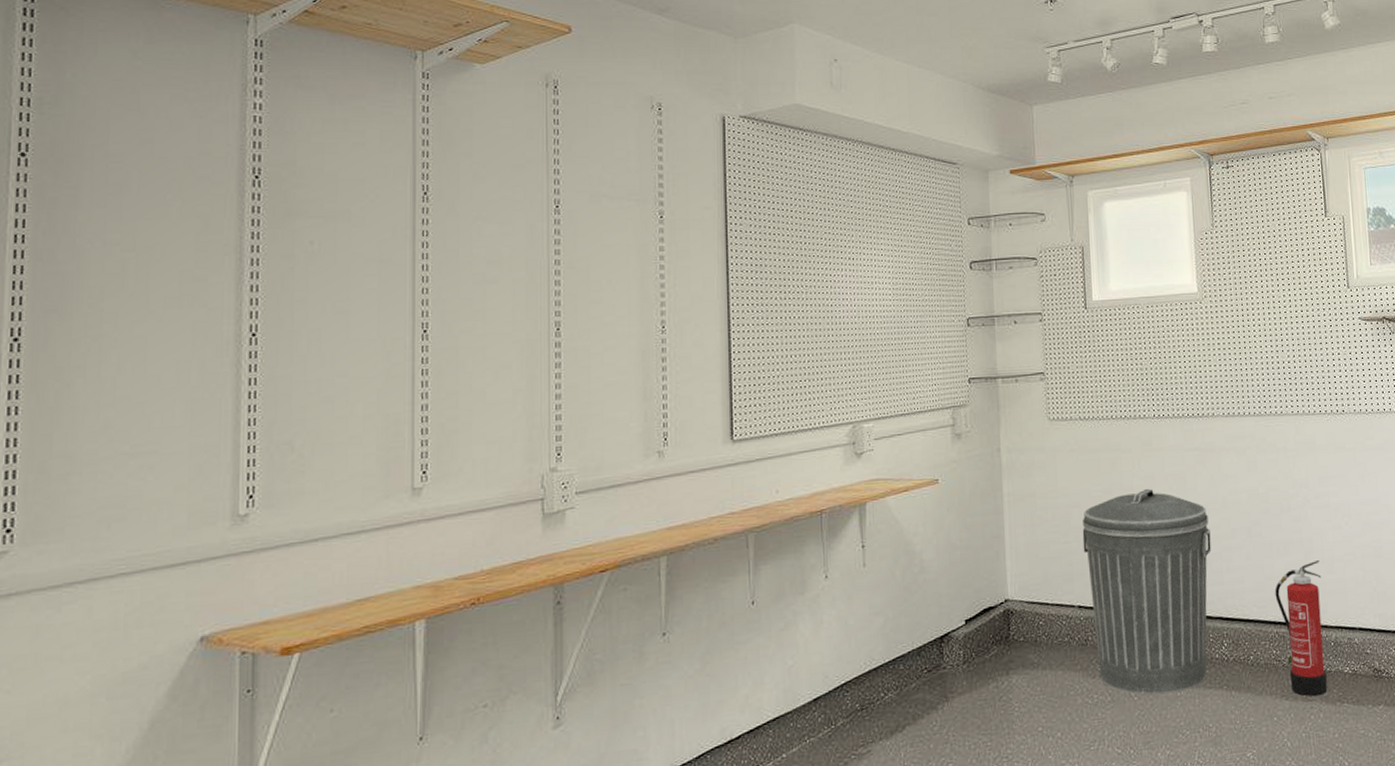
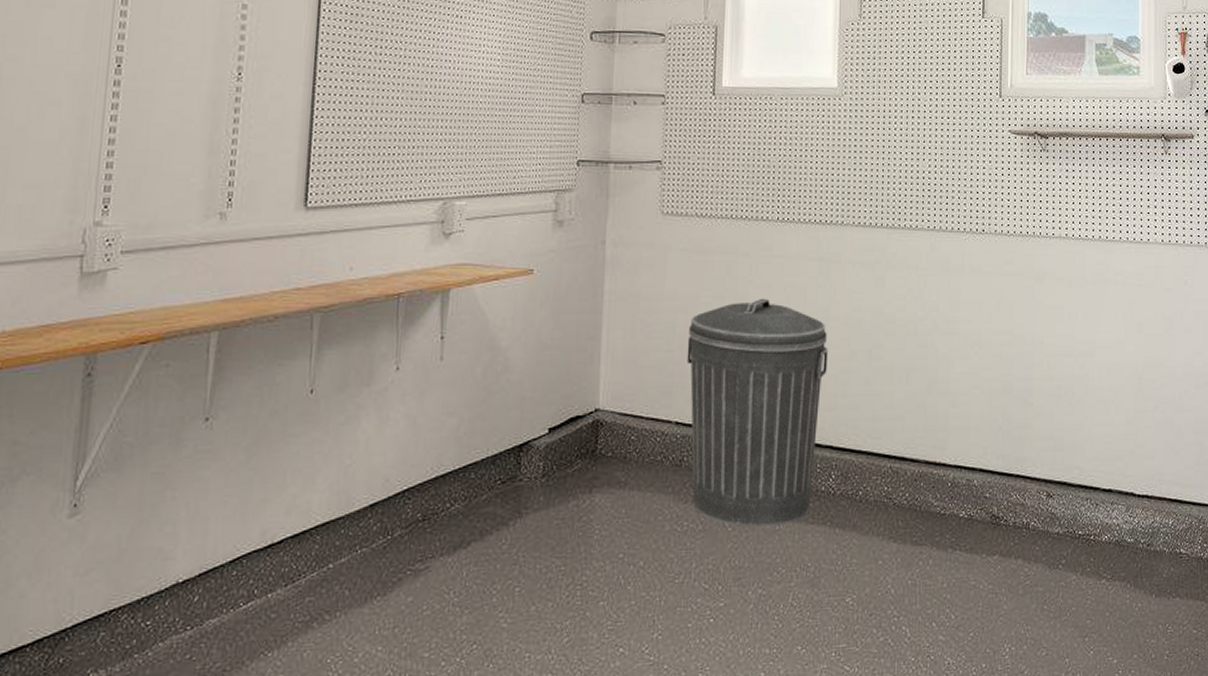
fire extinguisher: present [1275,560,1328,697] -> none [892,392,944,541]

